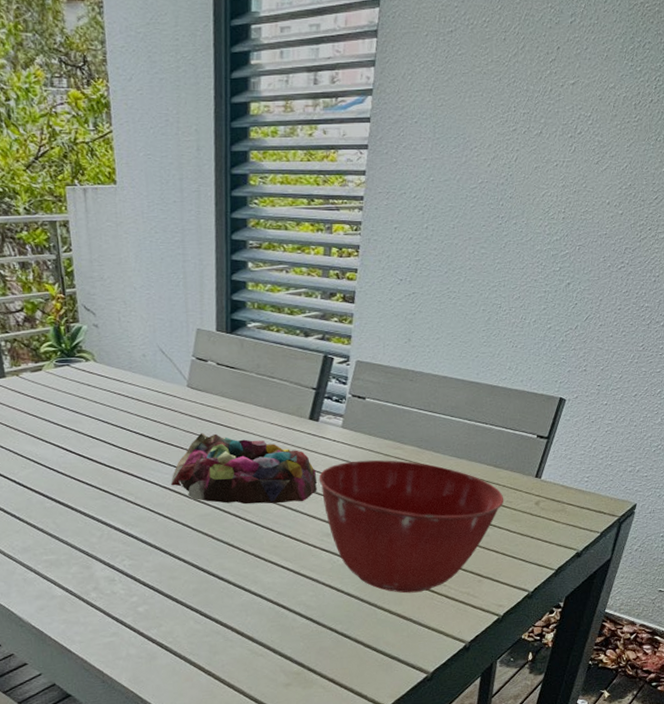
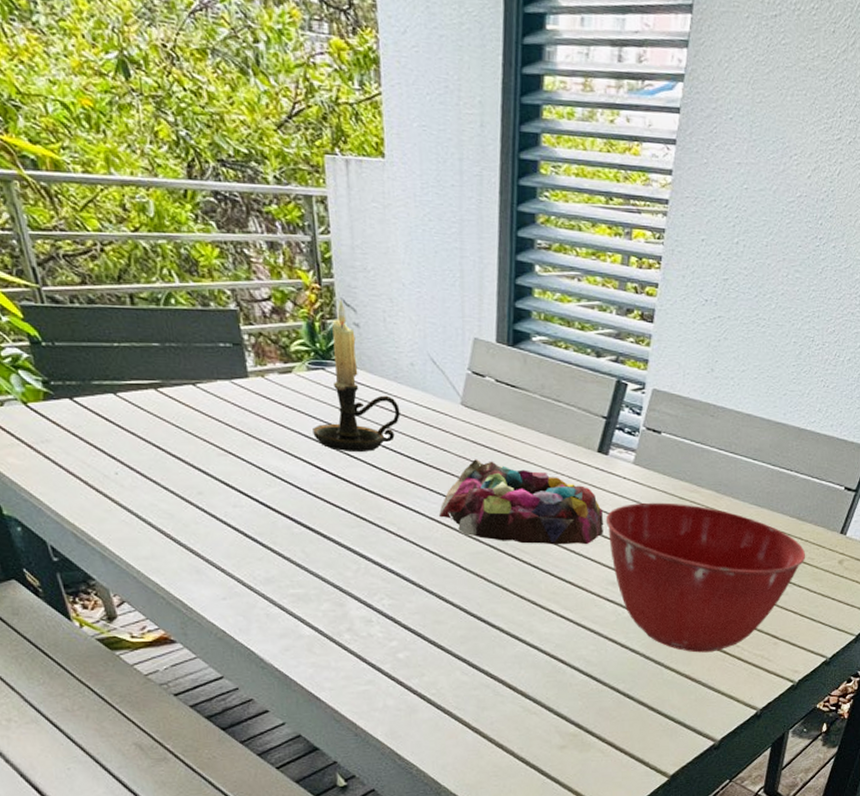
candle holder: none [60,305,135,434] -> present [313,299,400,452]

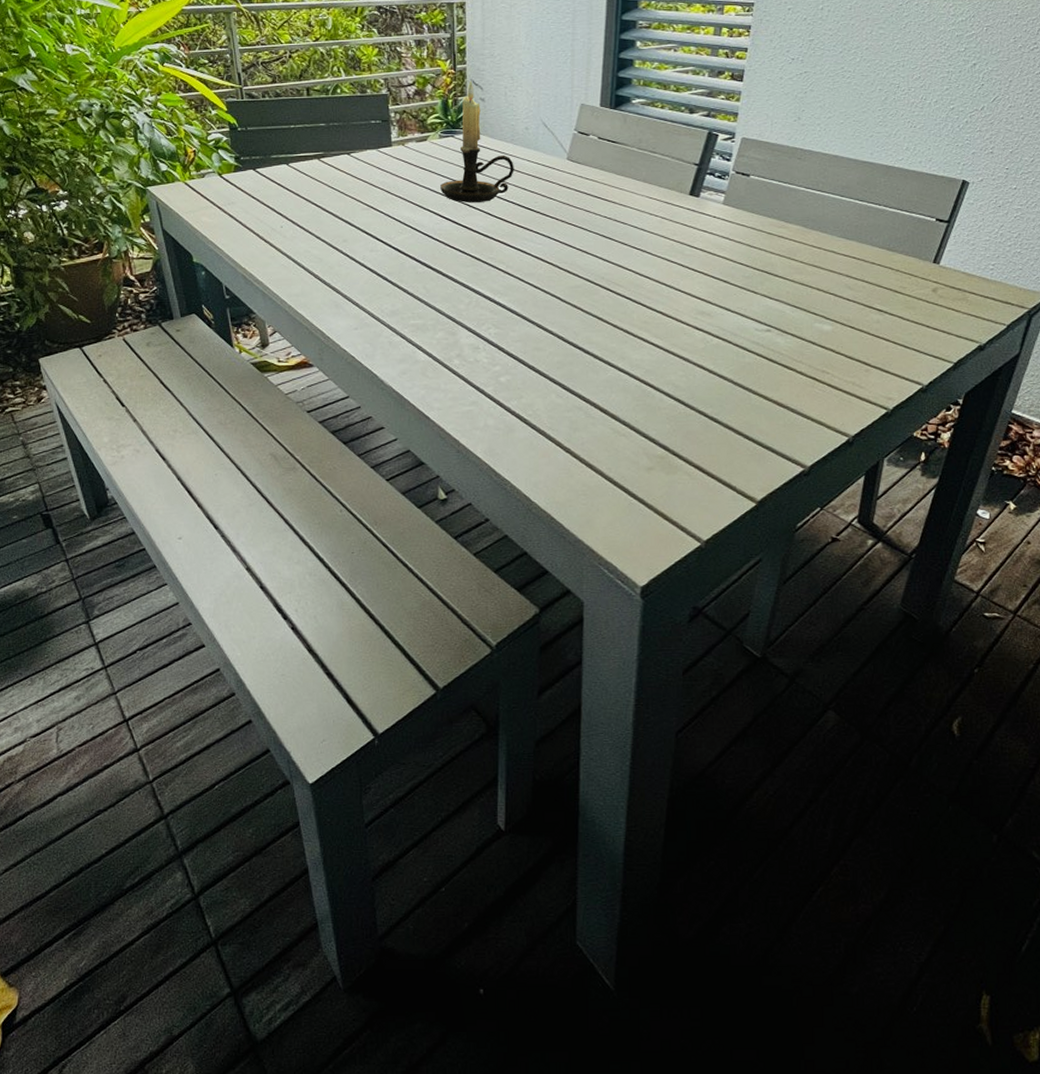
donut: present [439,459,603,545] -> none [544,205,694,279]
mixing bowl: present [605,502,806,653] -> none [696,238,897,379]

